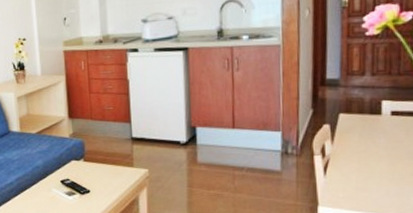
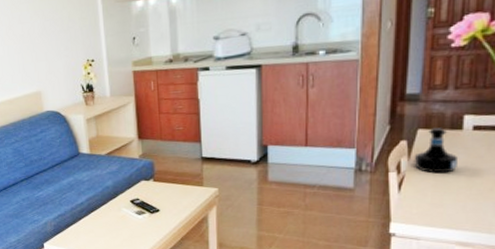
tequila bottle: none [337,112,379,157] -> present [414,128,457,173]

